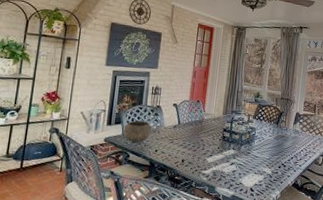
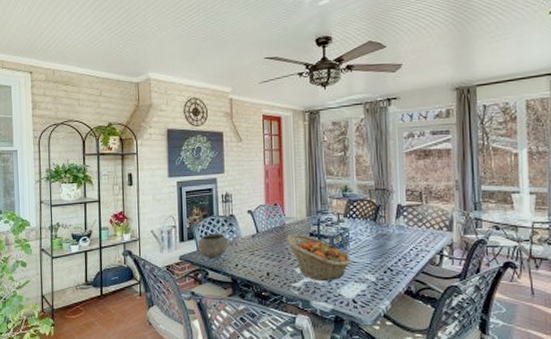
fruit basket: none [203,128,255,171] -> present [286,234,352,281]

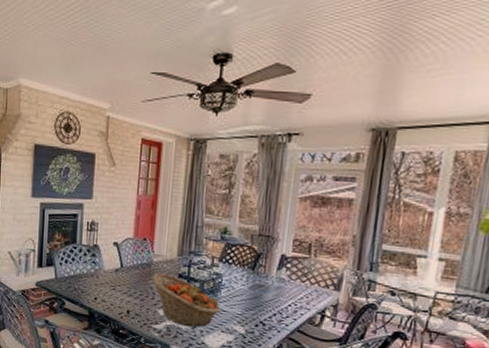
bowl: present [197,234,228,258] -> none [56,262,89,288]

